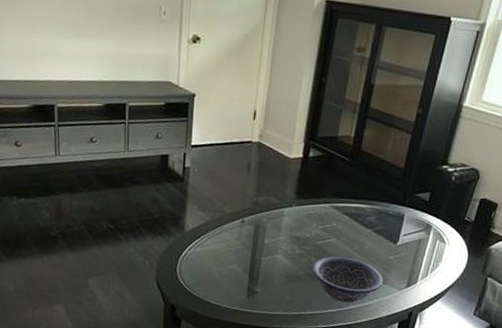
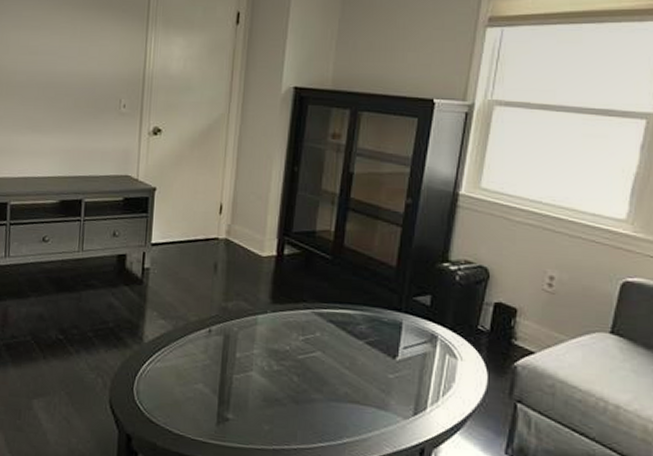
decorative bowl: present [311,255,383,304] -> none [293,373,383,436]

